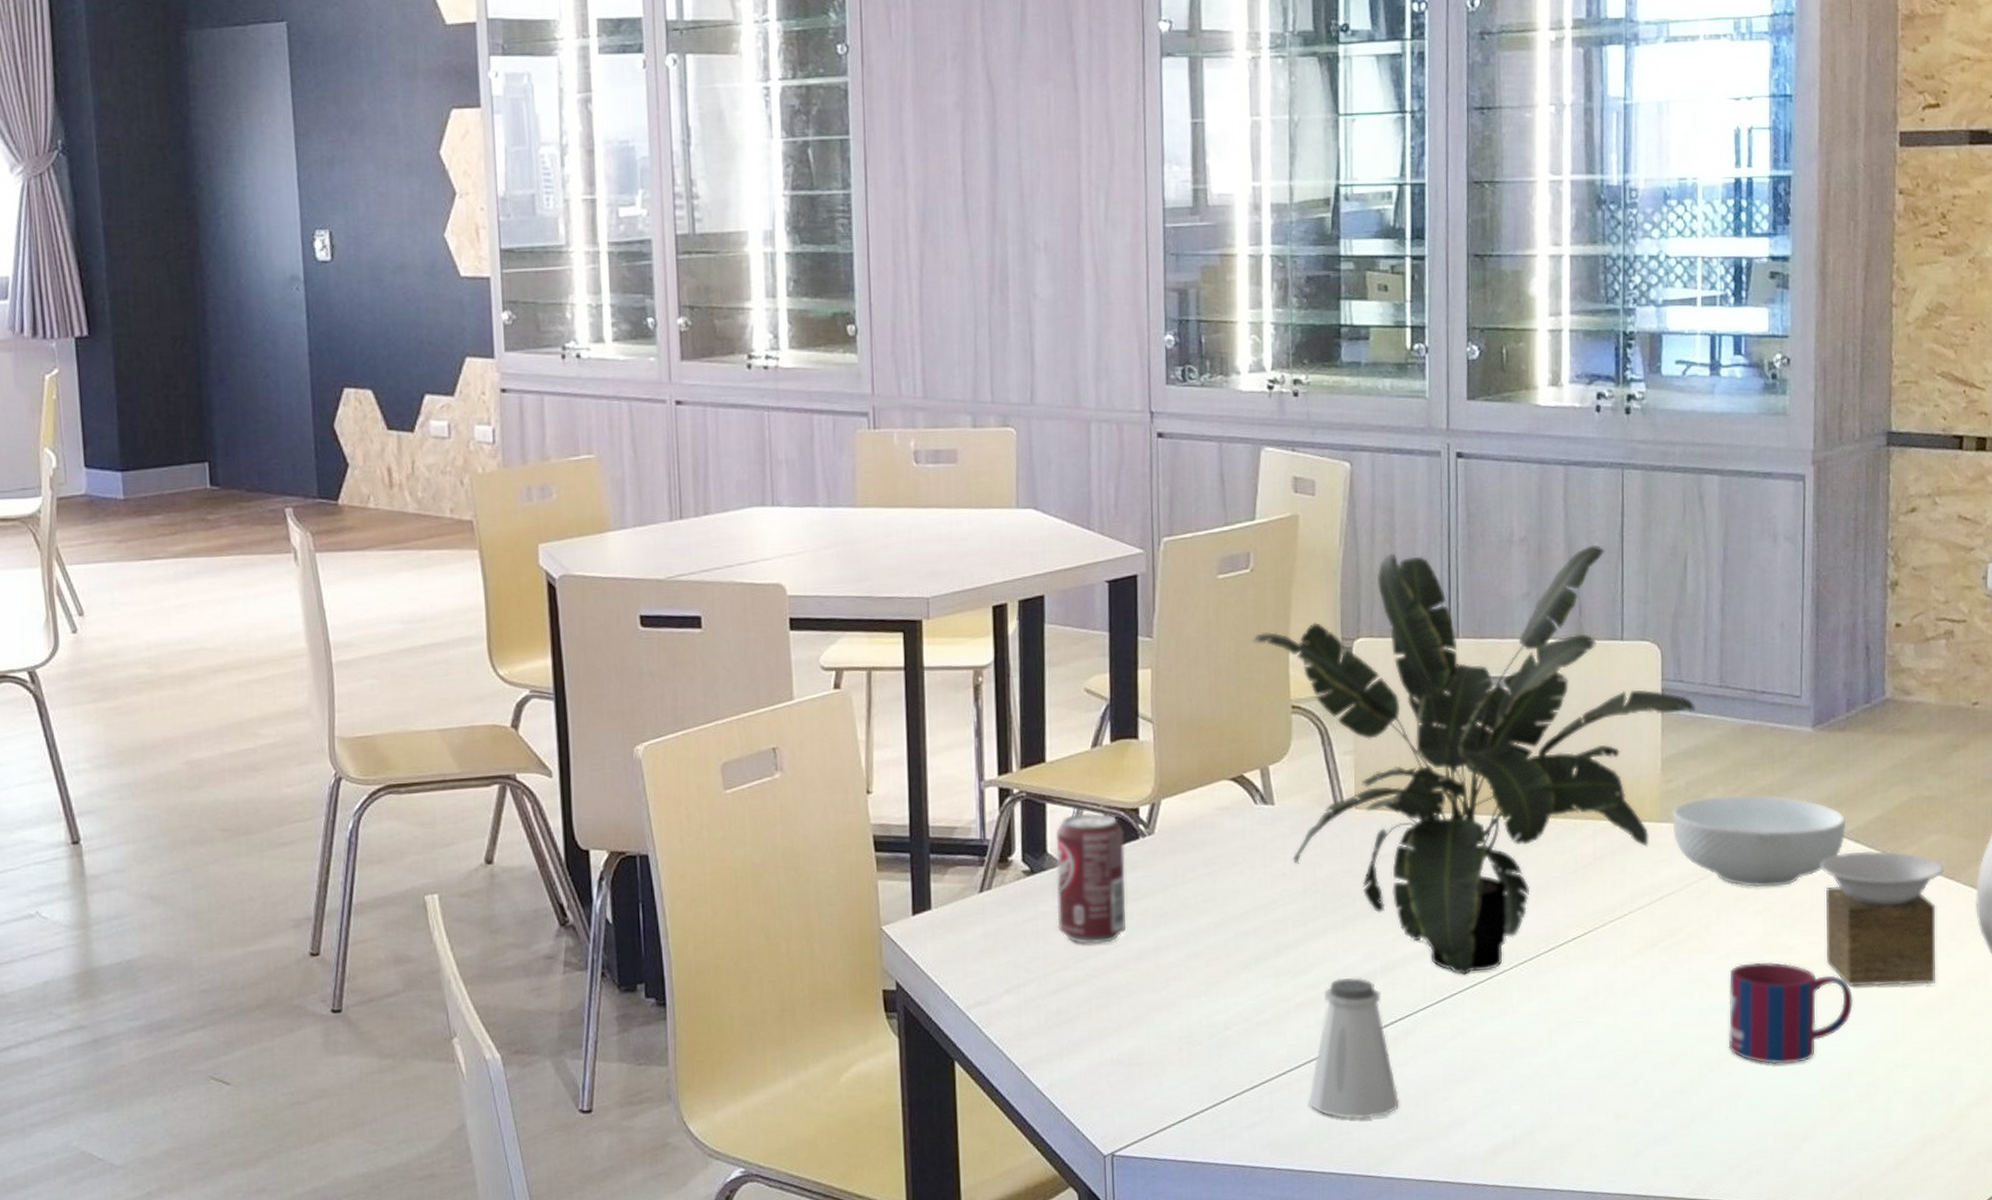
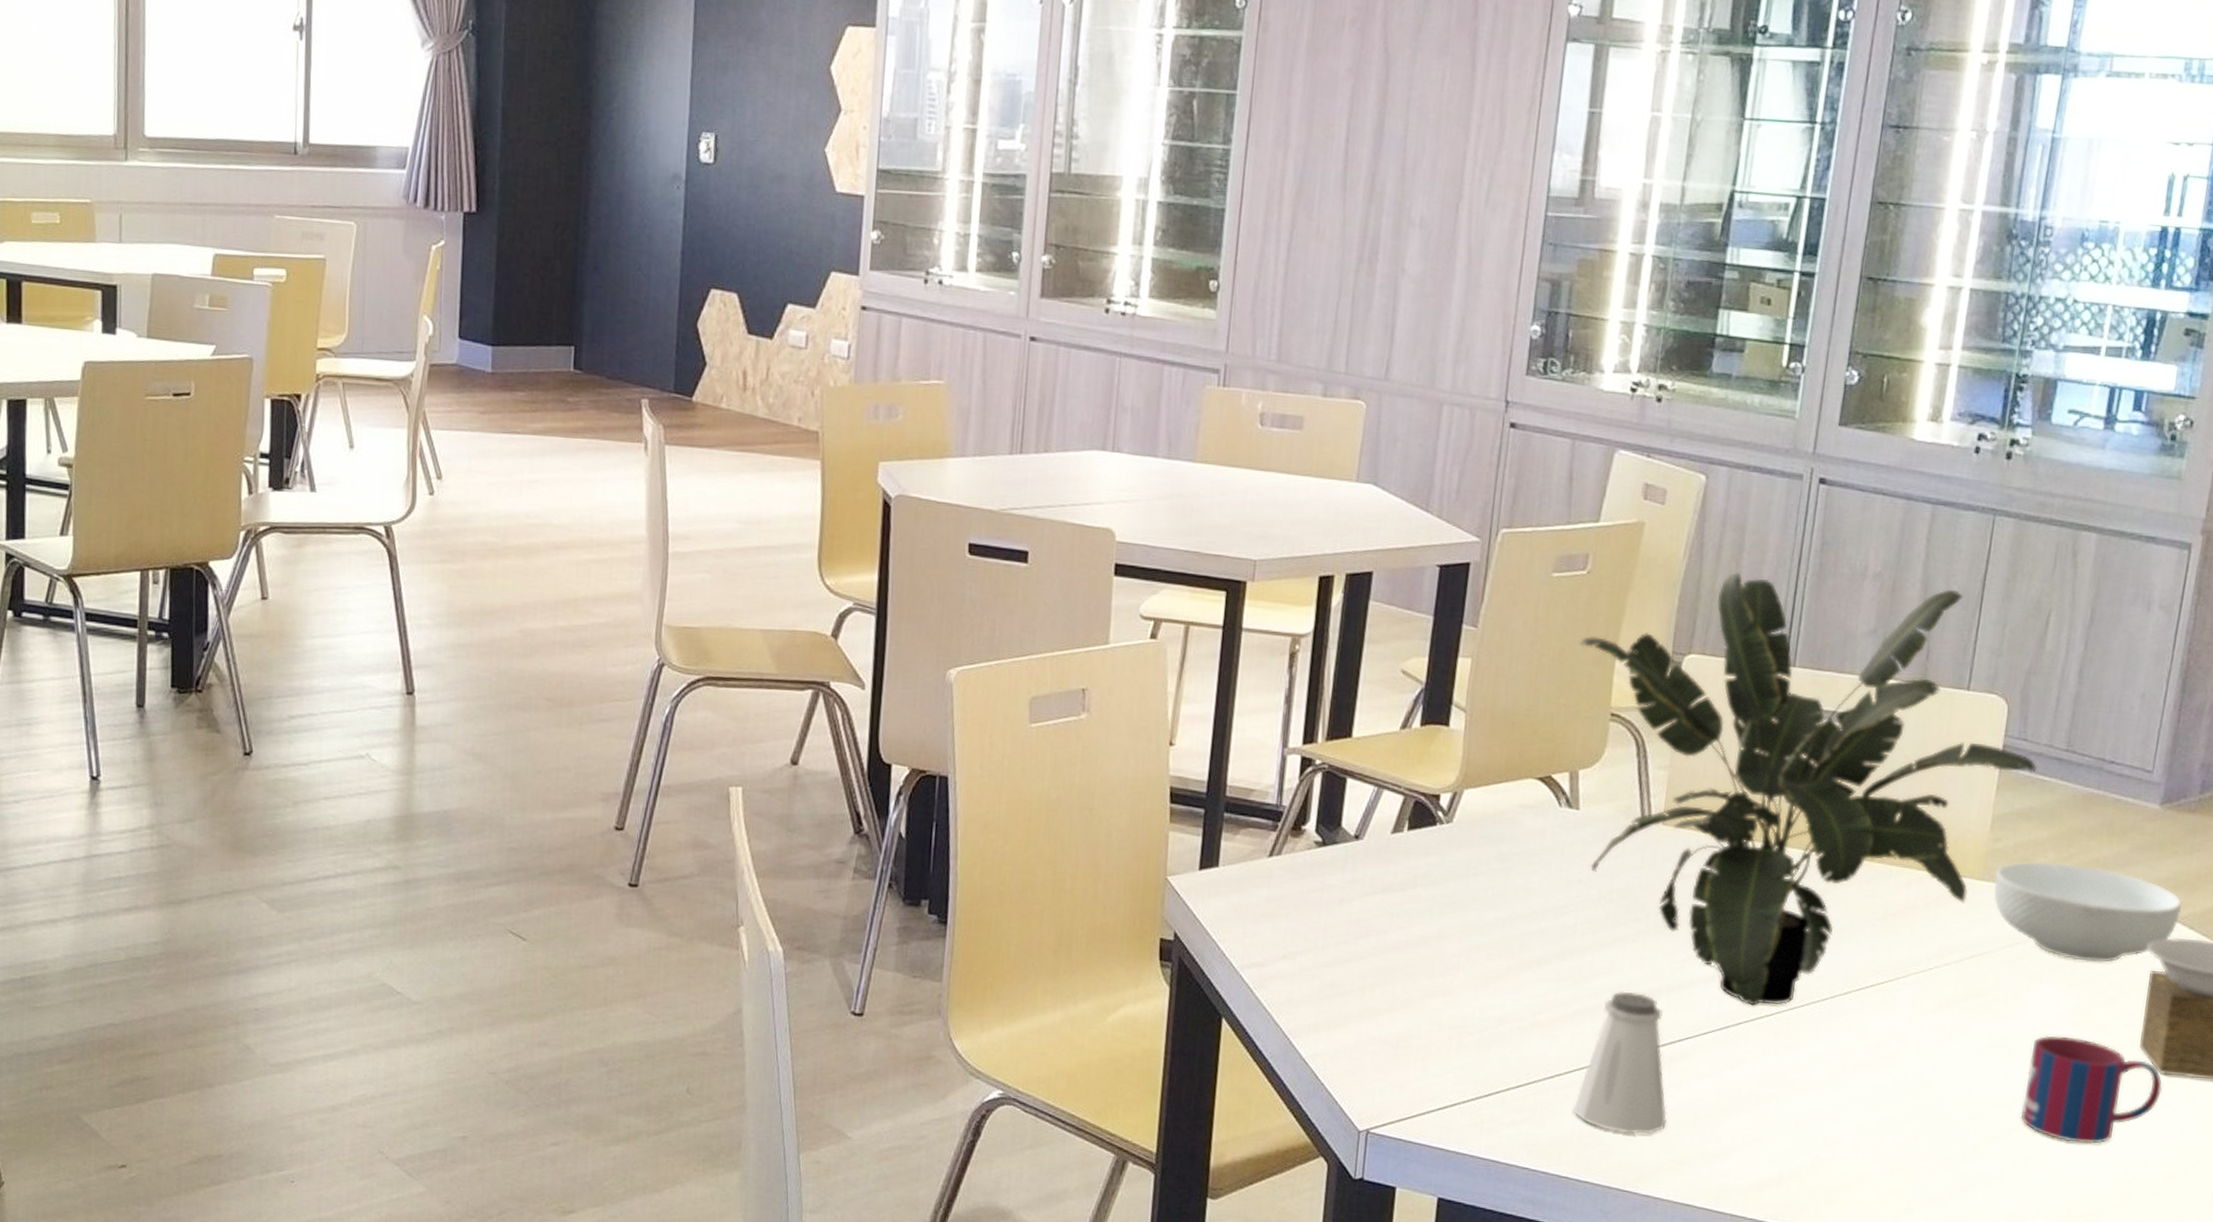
soda can: present [1056,812,1126,944] -> none [1342,792,1422,924]

